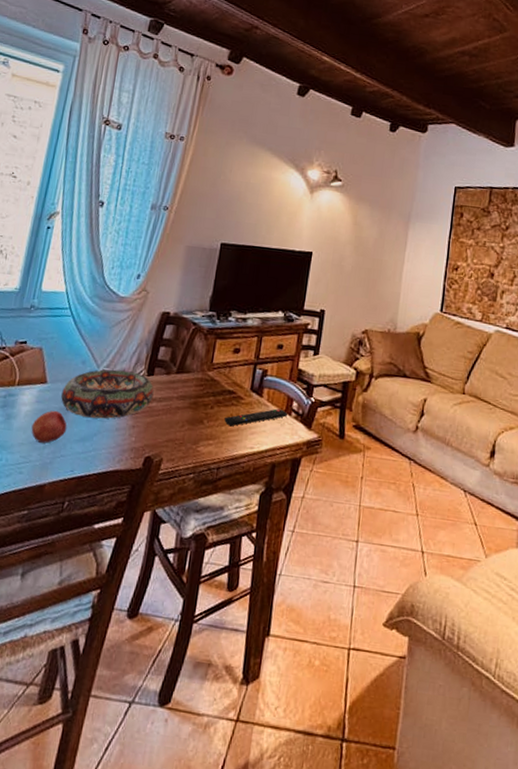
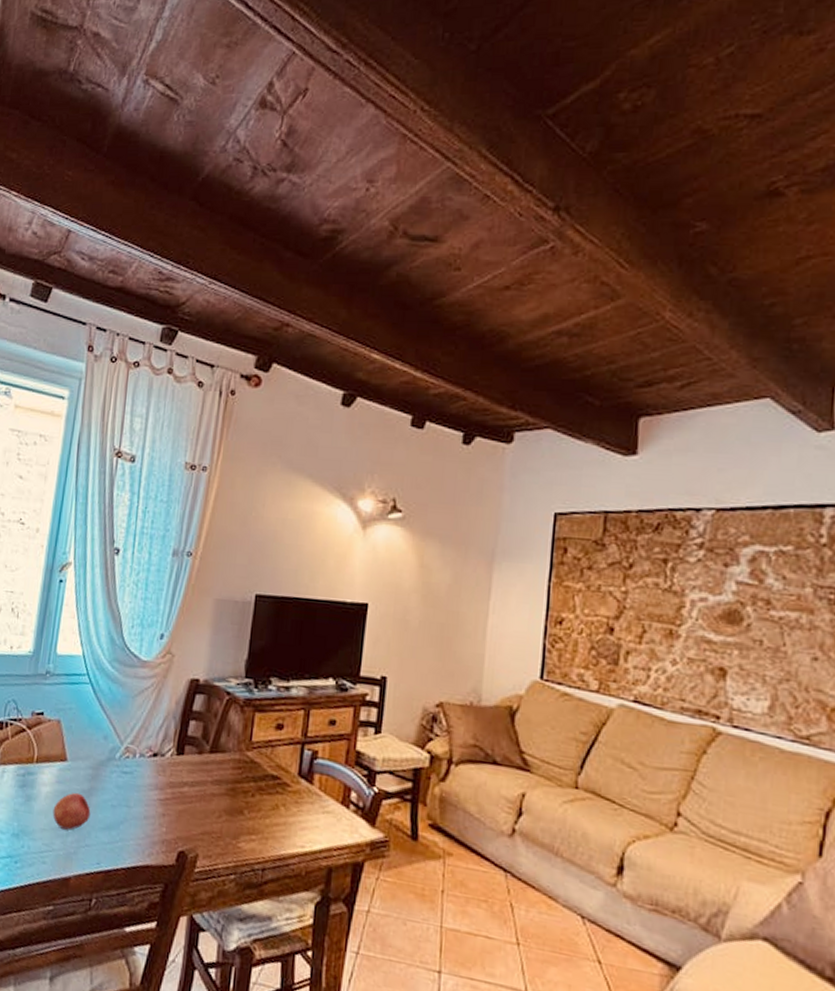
decorative bowl: present [61,369,154,419] -> none [83,746,185,805]
remote control: present [224,408,288,427] -> none [268,799,346,820]

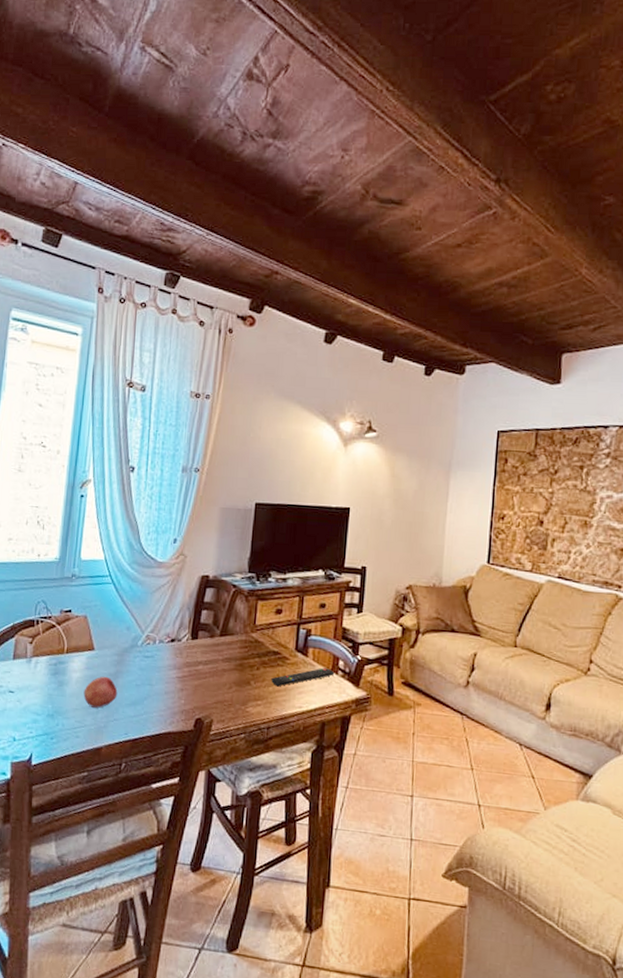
remote control: none [268,799,346,820] -> present [271,668,335,687]

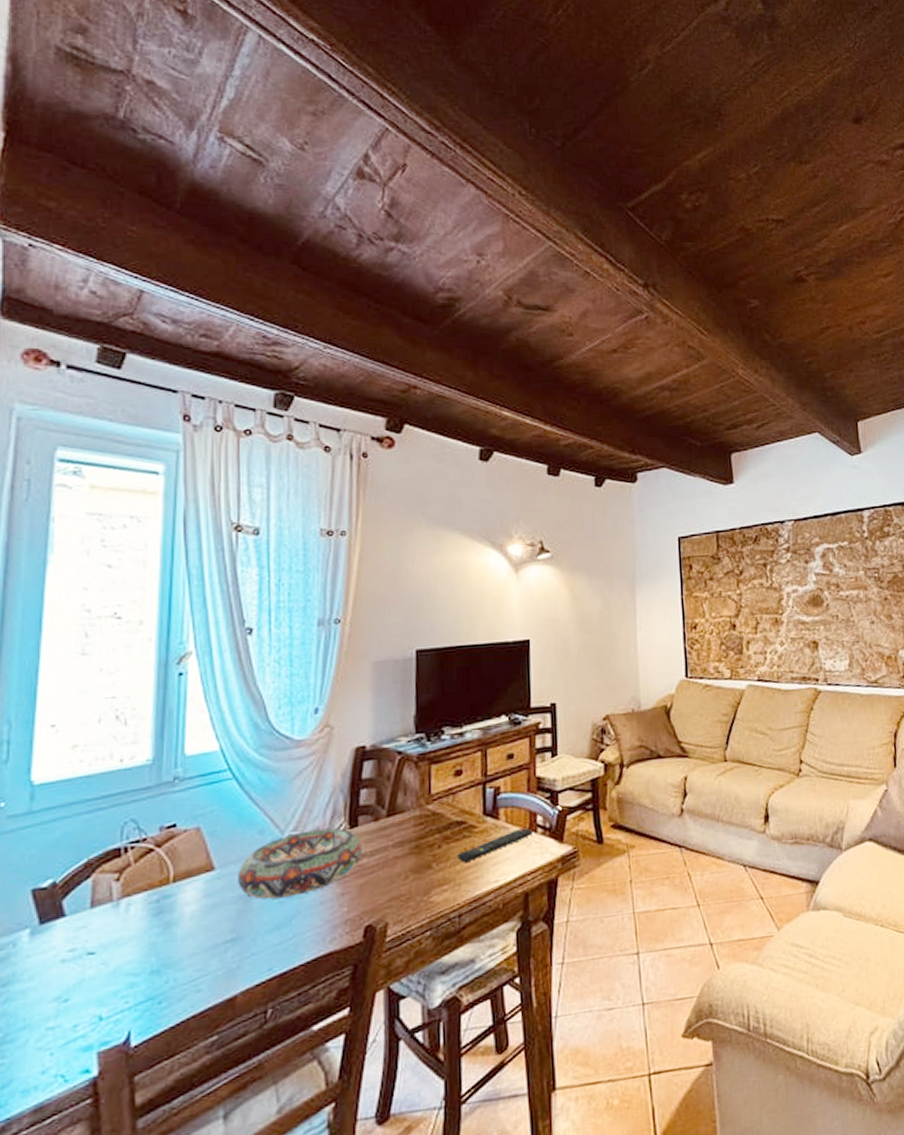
fruit: present [83,676,118,708] -> none [203,900,253,947]
decorative bowl: none [109,634,199,683] -> present [238,828,362,900]

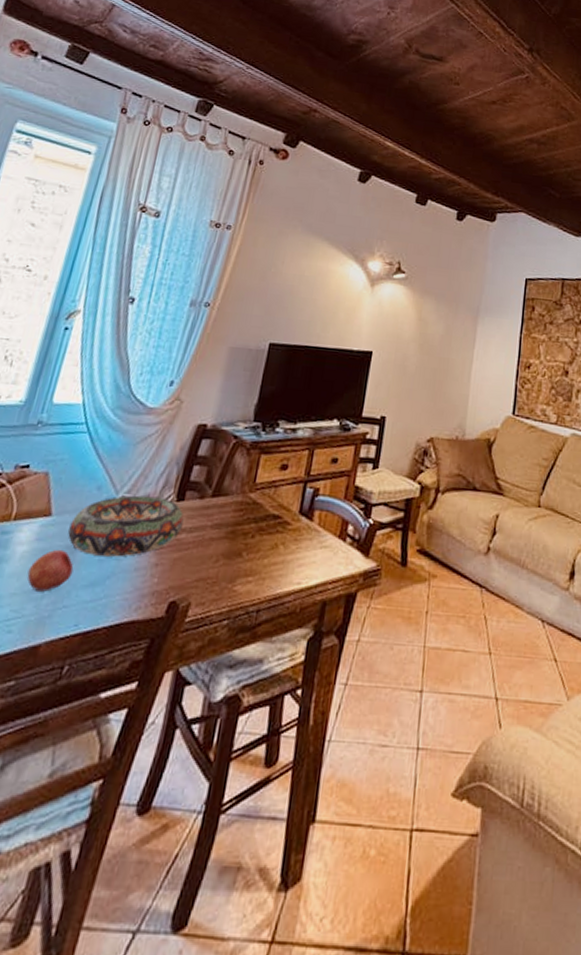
fruit: none [203,900,253,947] -> present [27,549,74,592]
remote control: present [457,828,534,863] -> none [267,534,343,559]

